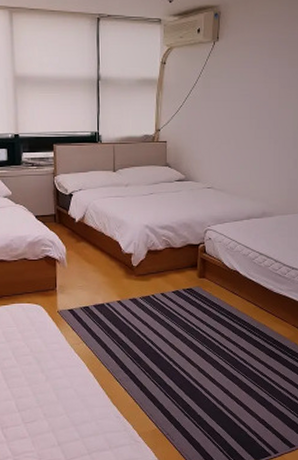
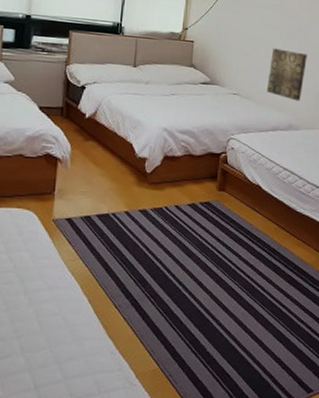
wall art: none [239,139,278,189] -> present [266,48,307,101]

